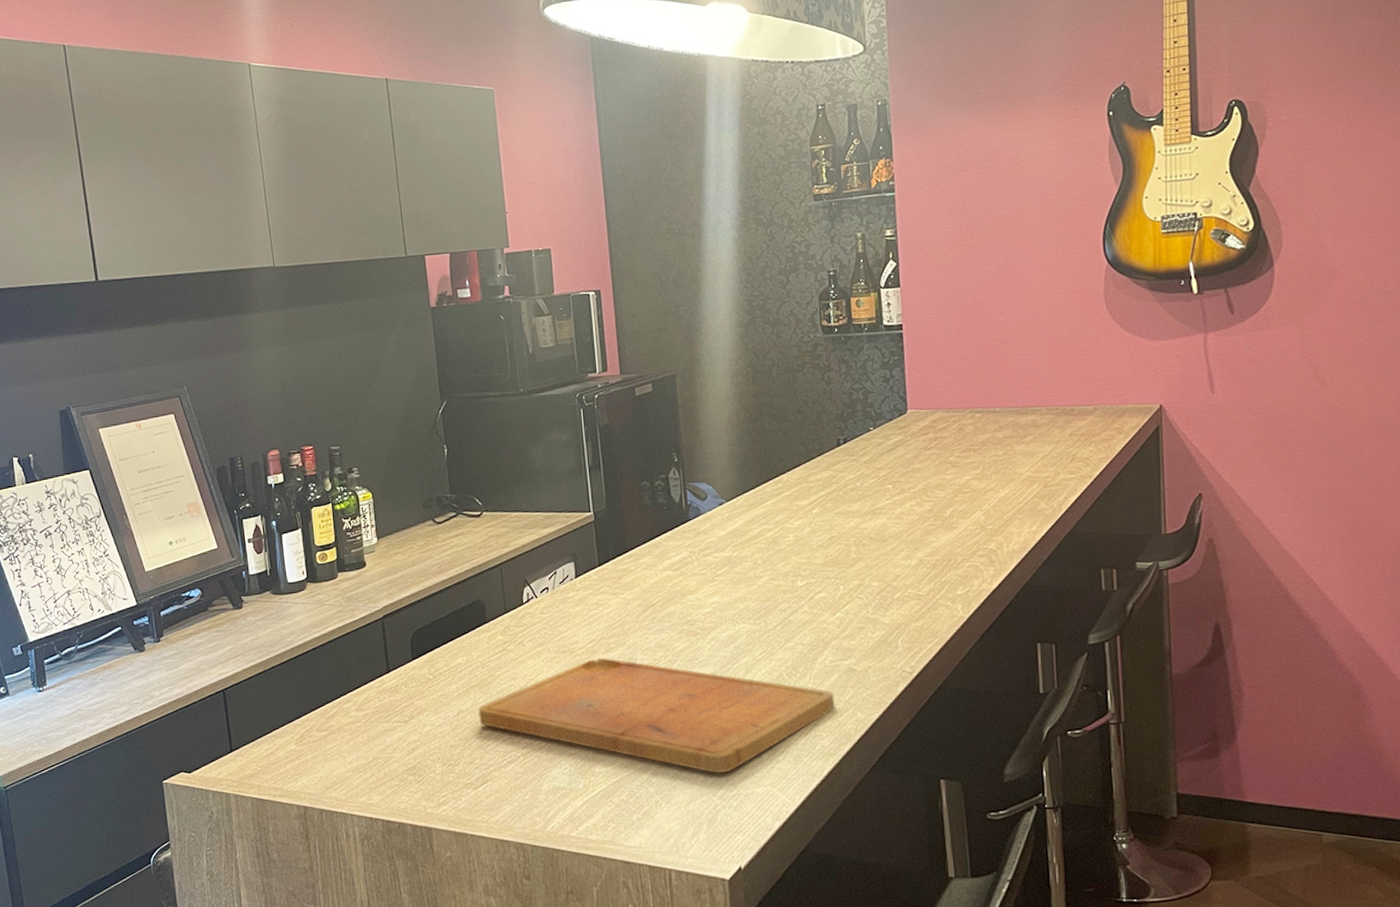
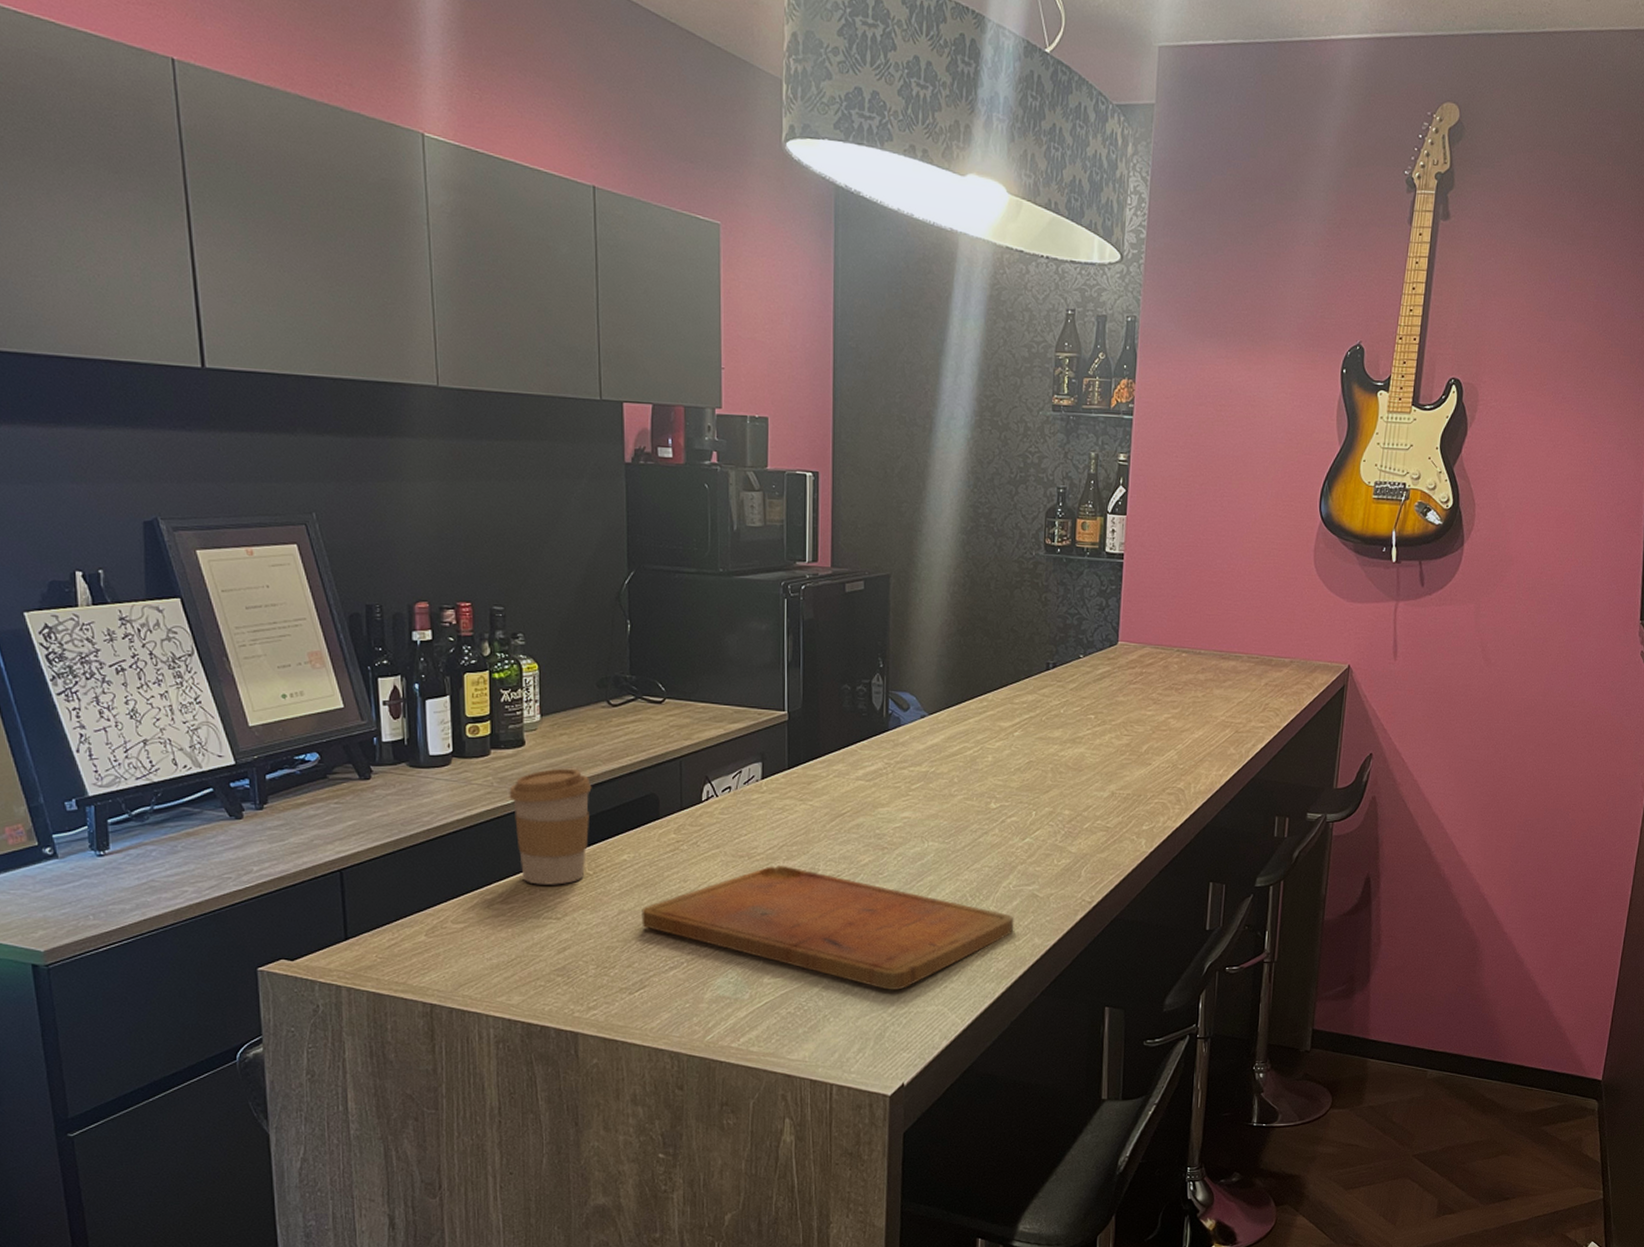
coffee cup: none [355,583,427,692] -> present [509,768,592,885]

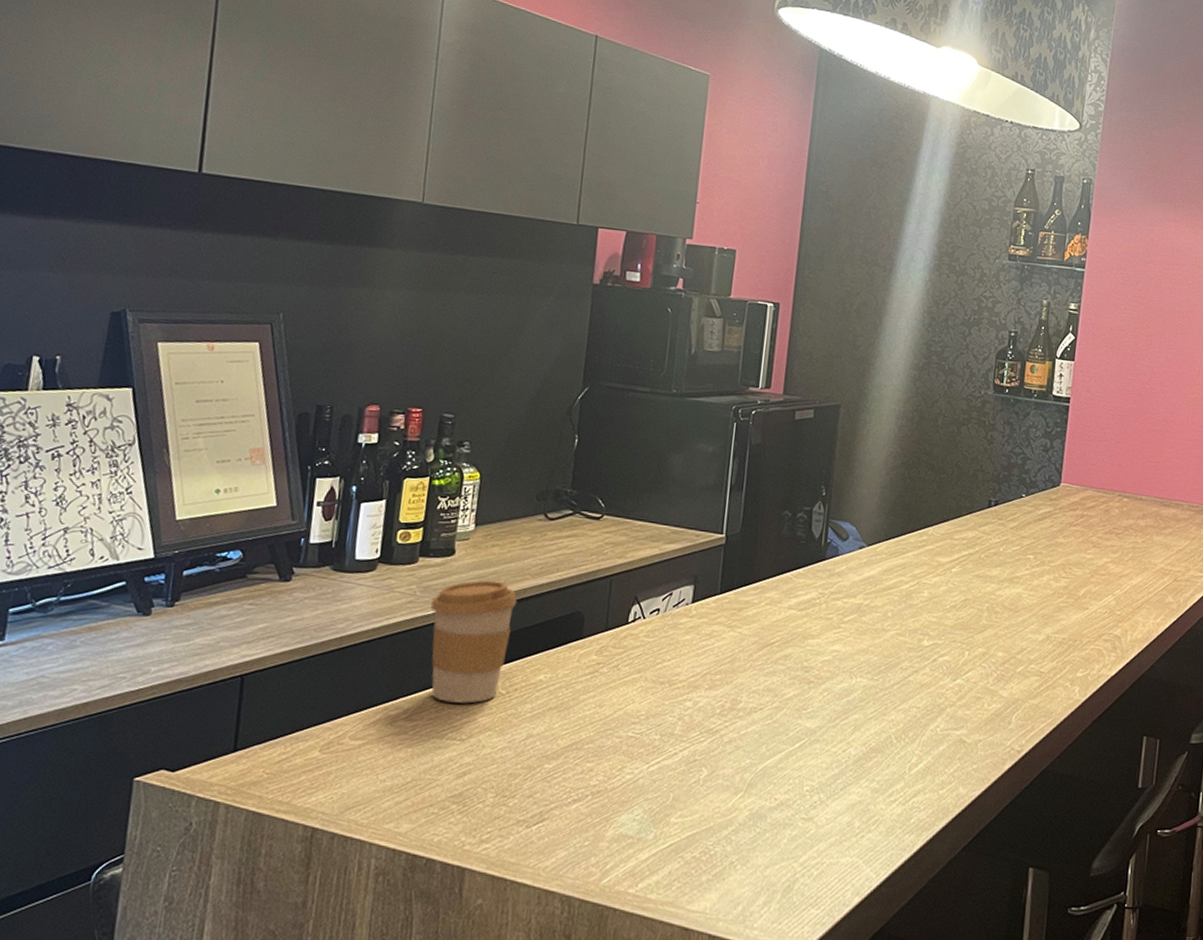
cutting board: present [641,865,1014,990] -> none [549,694,940,838]

